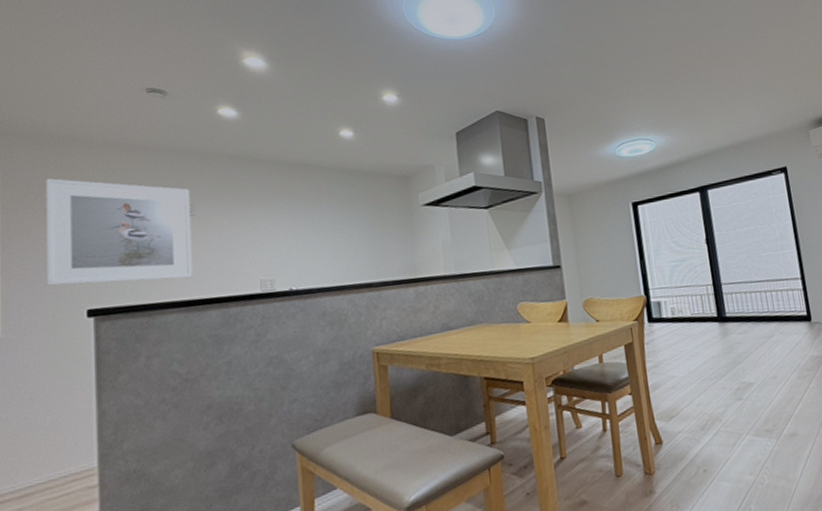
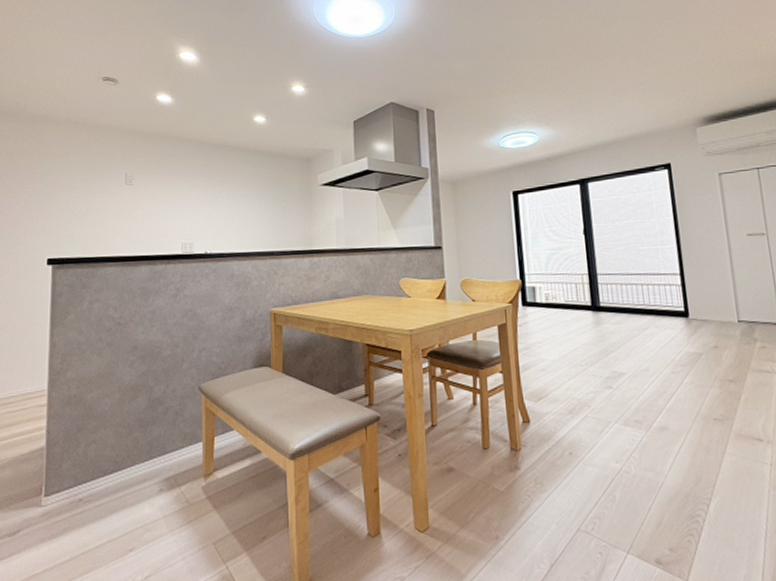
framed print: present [46,178,192,286] -> none [19,149,131,238]

